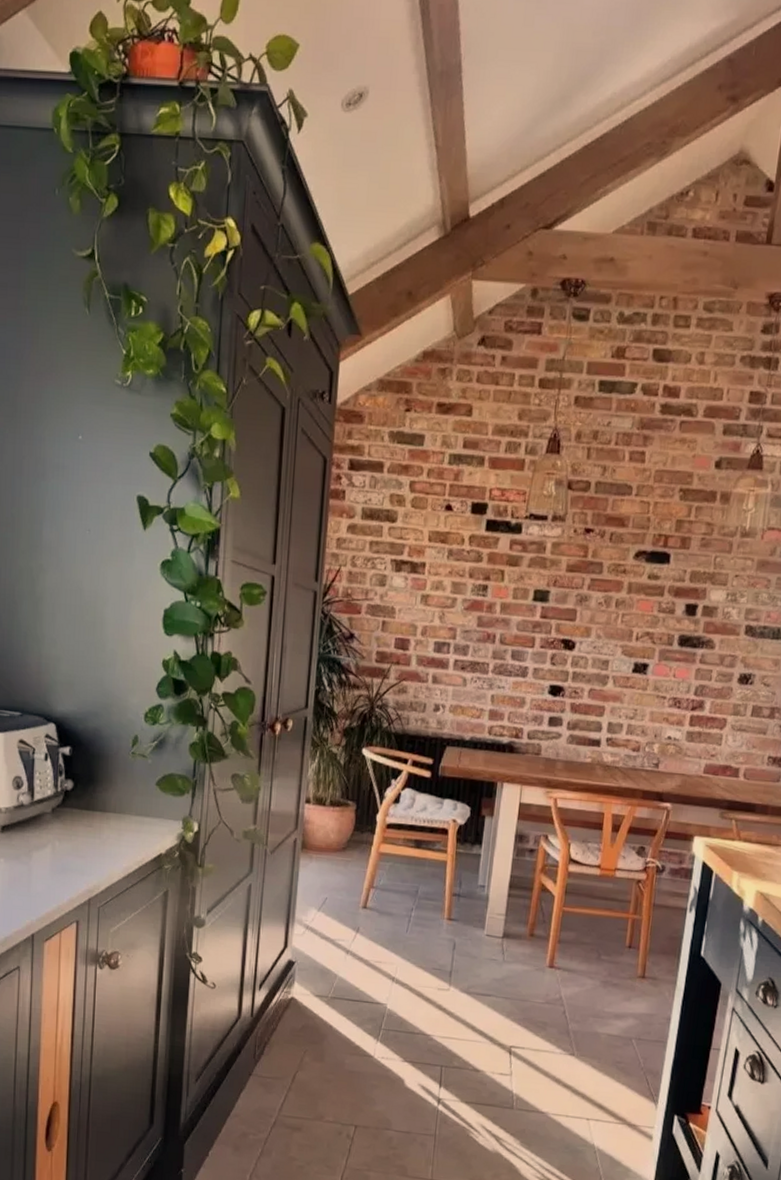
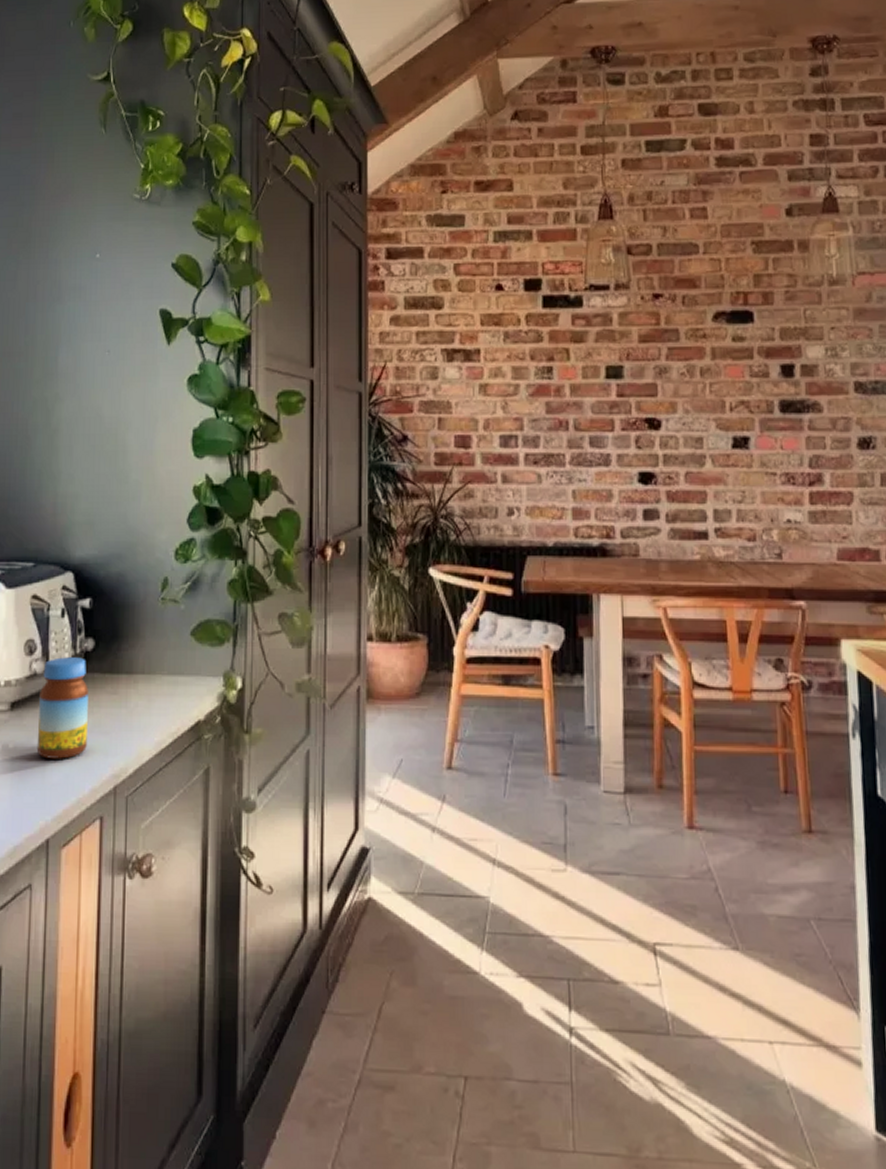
jar: none [23,793,68,874] -> present [36,657,88,759]

